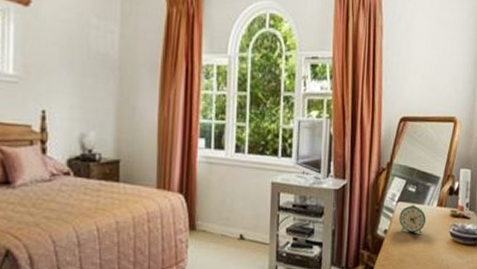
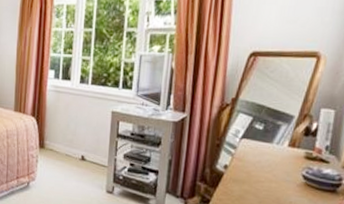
alarm clock: present [399,204,426,234] -> none [241,142,274,173]

